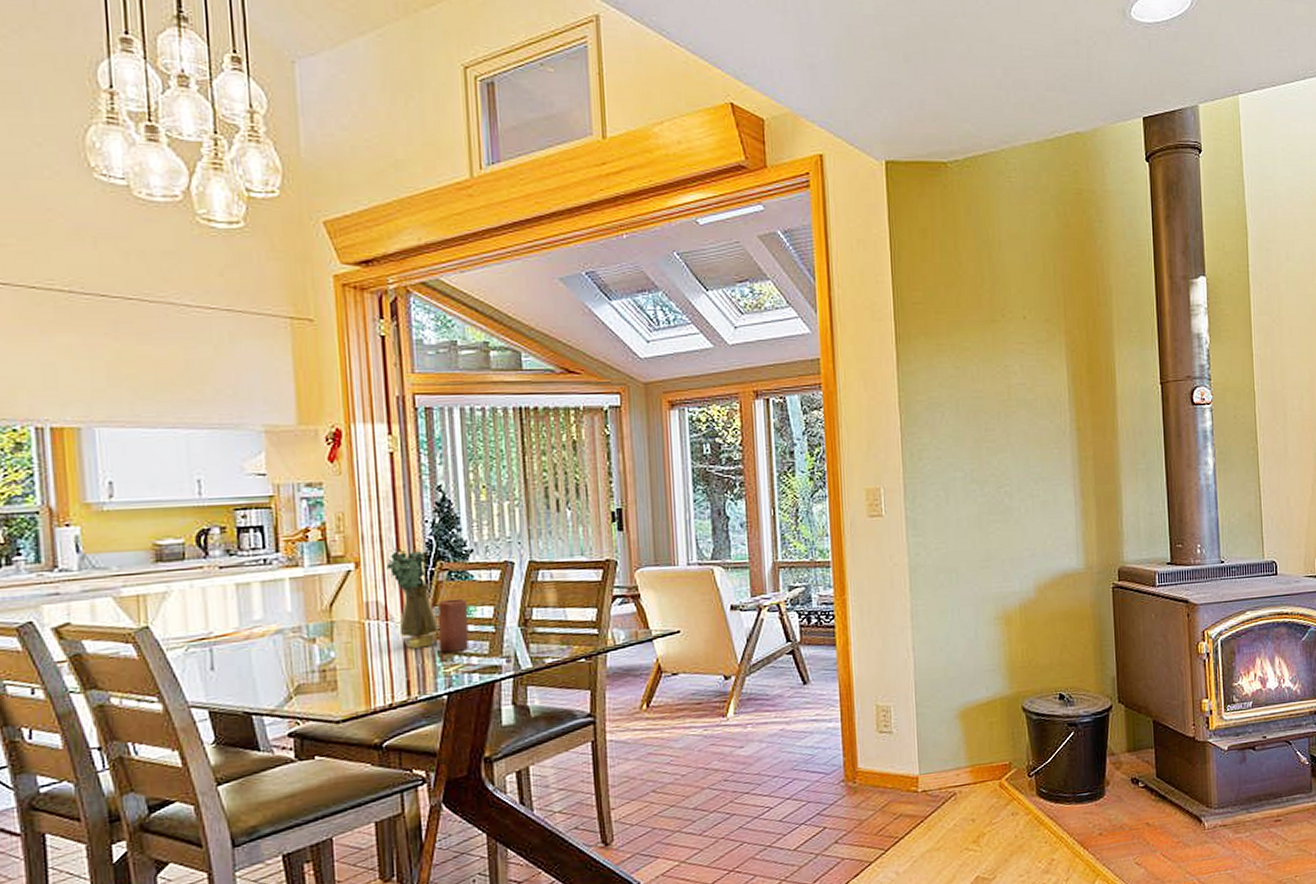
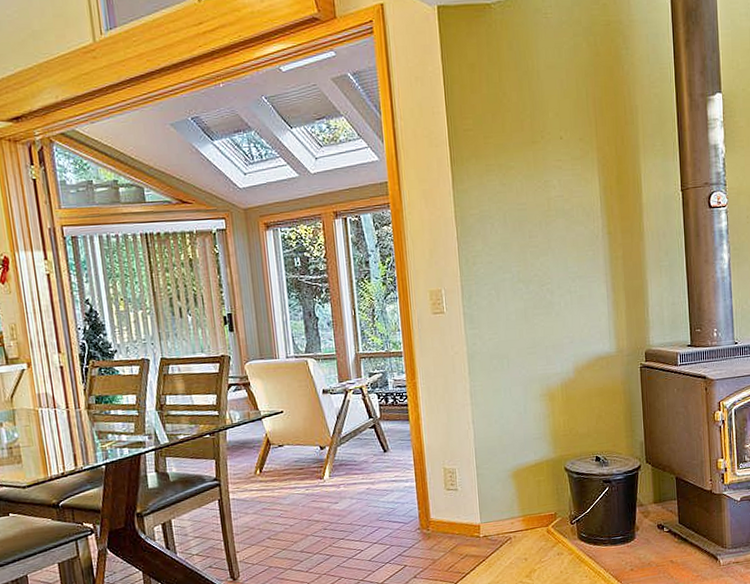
vase: present [386,546,438,649] -> none [51,349,95,430]
candle: present [437,598,469,653] -> none [93,389,119,432]

